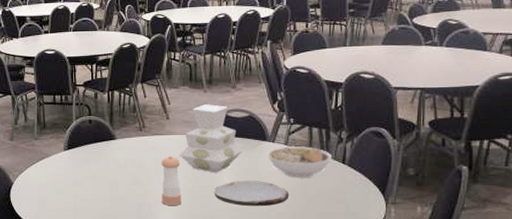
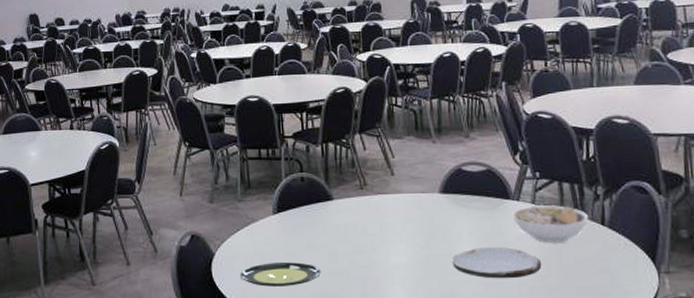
plate: none [34,191,103,210] -> present [239,262,321,287]
pepper shaker: present [161,155,181,205] -> none [388,218,414,279]
vase: present [180,104,242,173] -> none [409,157,482,239]

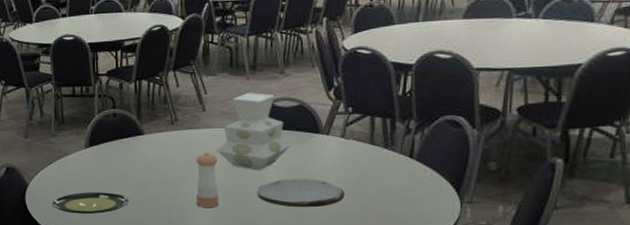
pepper shaker: none [388,218,414,279] -> present [196,151,219,207]
vase: none [409,157,482,239] -> present [218,93,291,171]
bowl: present [511,205,589,243] -> none [319,139,398,174]

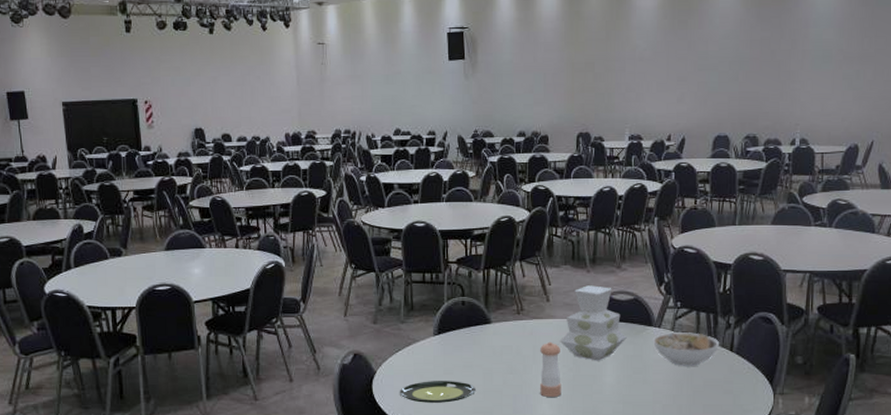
plate: present [257,178,345,208] -> none [596,368,675,398]
bowl: none [319,139,398,174] -> present [652,332,720,366]

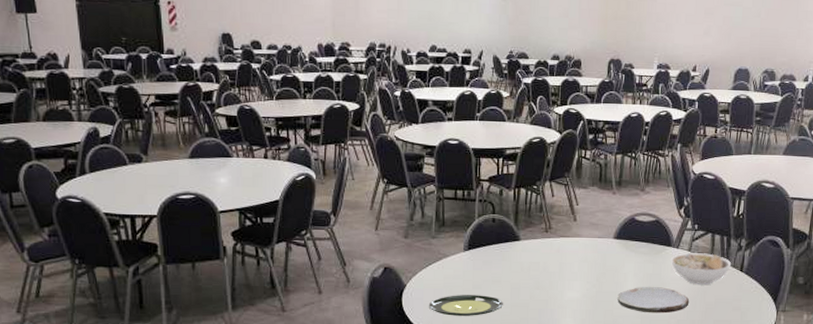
pepper shaker: present [540,341,561,397] -> none [564,259,585,311]
vase: present [560,285,627,361] -> none [585,207,647,278]
plate: none [596,368,675,398] -> present [617,286,690,314]

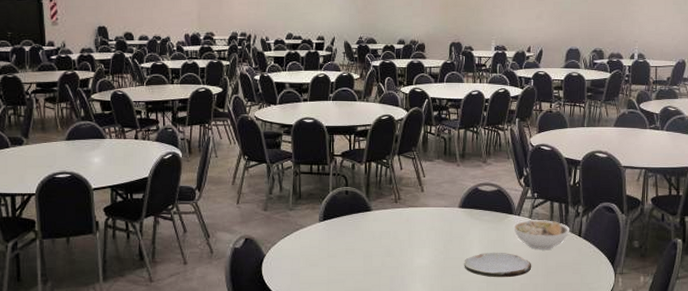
plate: present [428,295,503,316] -> none [286,263,356,283]

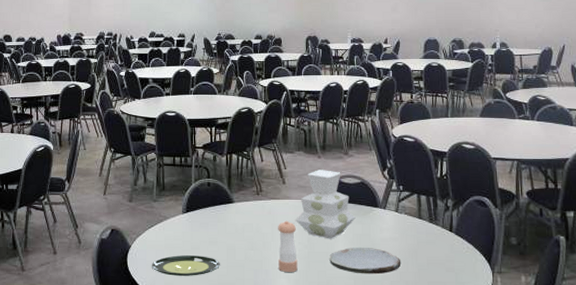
plate: none [286,263,356,283] -> present [151,255,220,276]
pepper shaker: none [414,227,433,277] -> present [278,220,298,272]
vase: none [433,178,491,245] -> present [296,170,356,239]
bowl: present [512,220,570,249] -> none [378,214,440,245]

